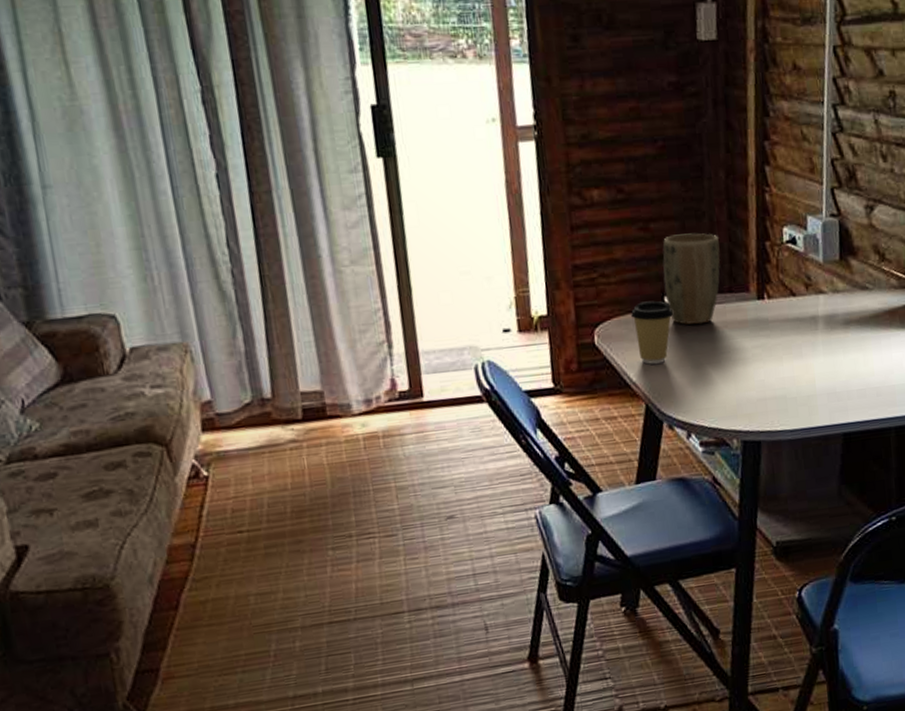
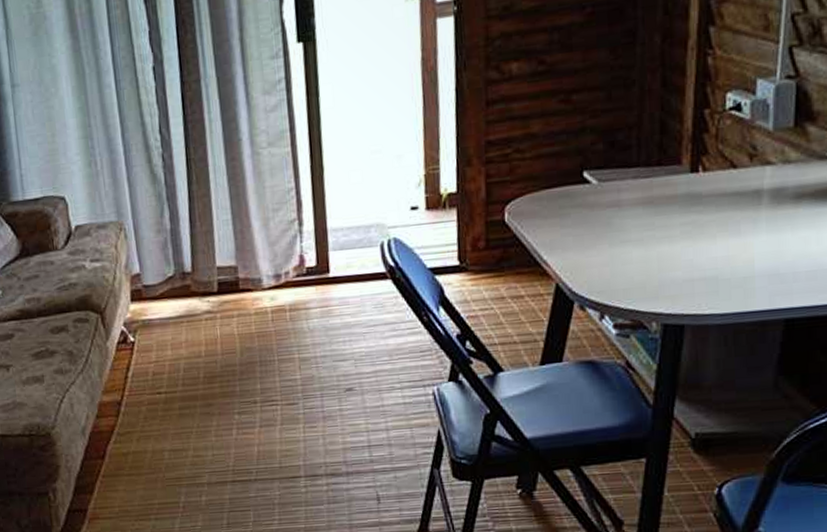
coffee cup: present [630,300,674,365] -> none [544,176,593,242]
plant pot: present [662,233,721,325] -> none [583,103,650,201]

